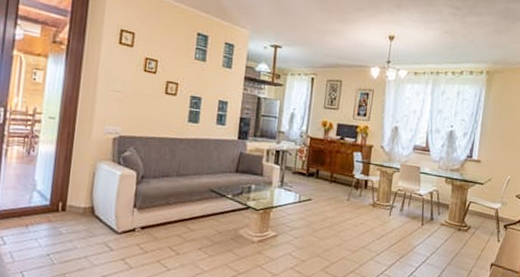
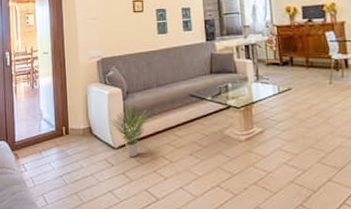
potted plant: none [117,190,162,244] -> present [110,104,148,157]

